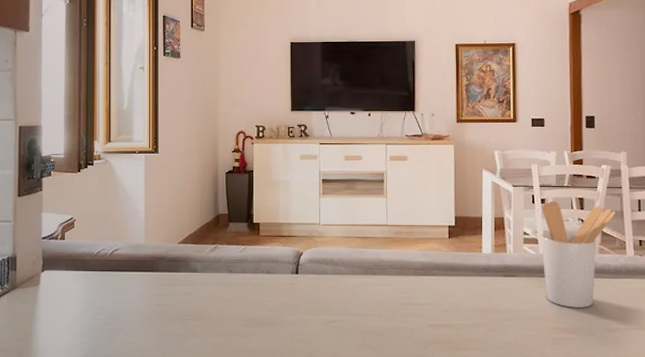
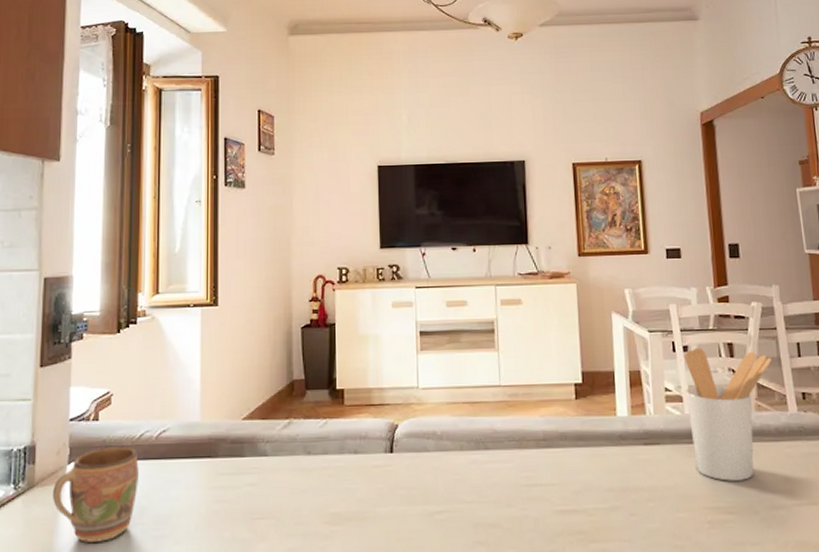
mug: none [30,260,97,331] -> present [52,446,139,542]

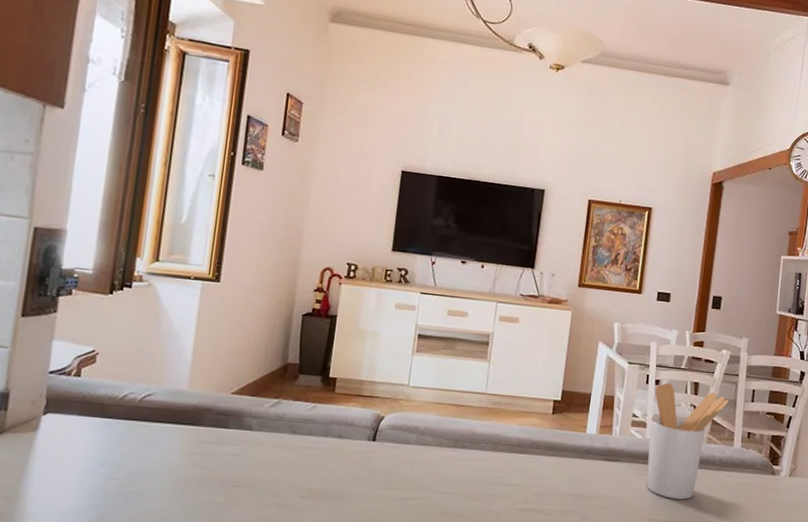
mug: present [52,446,139,542] -> none [23,403,119,492]

